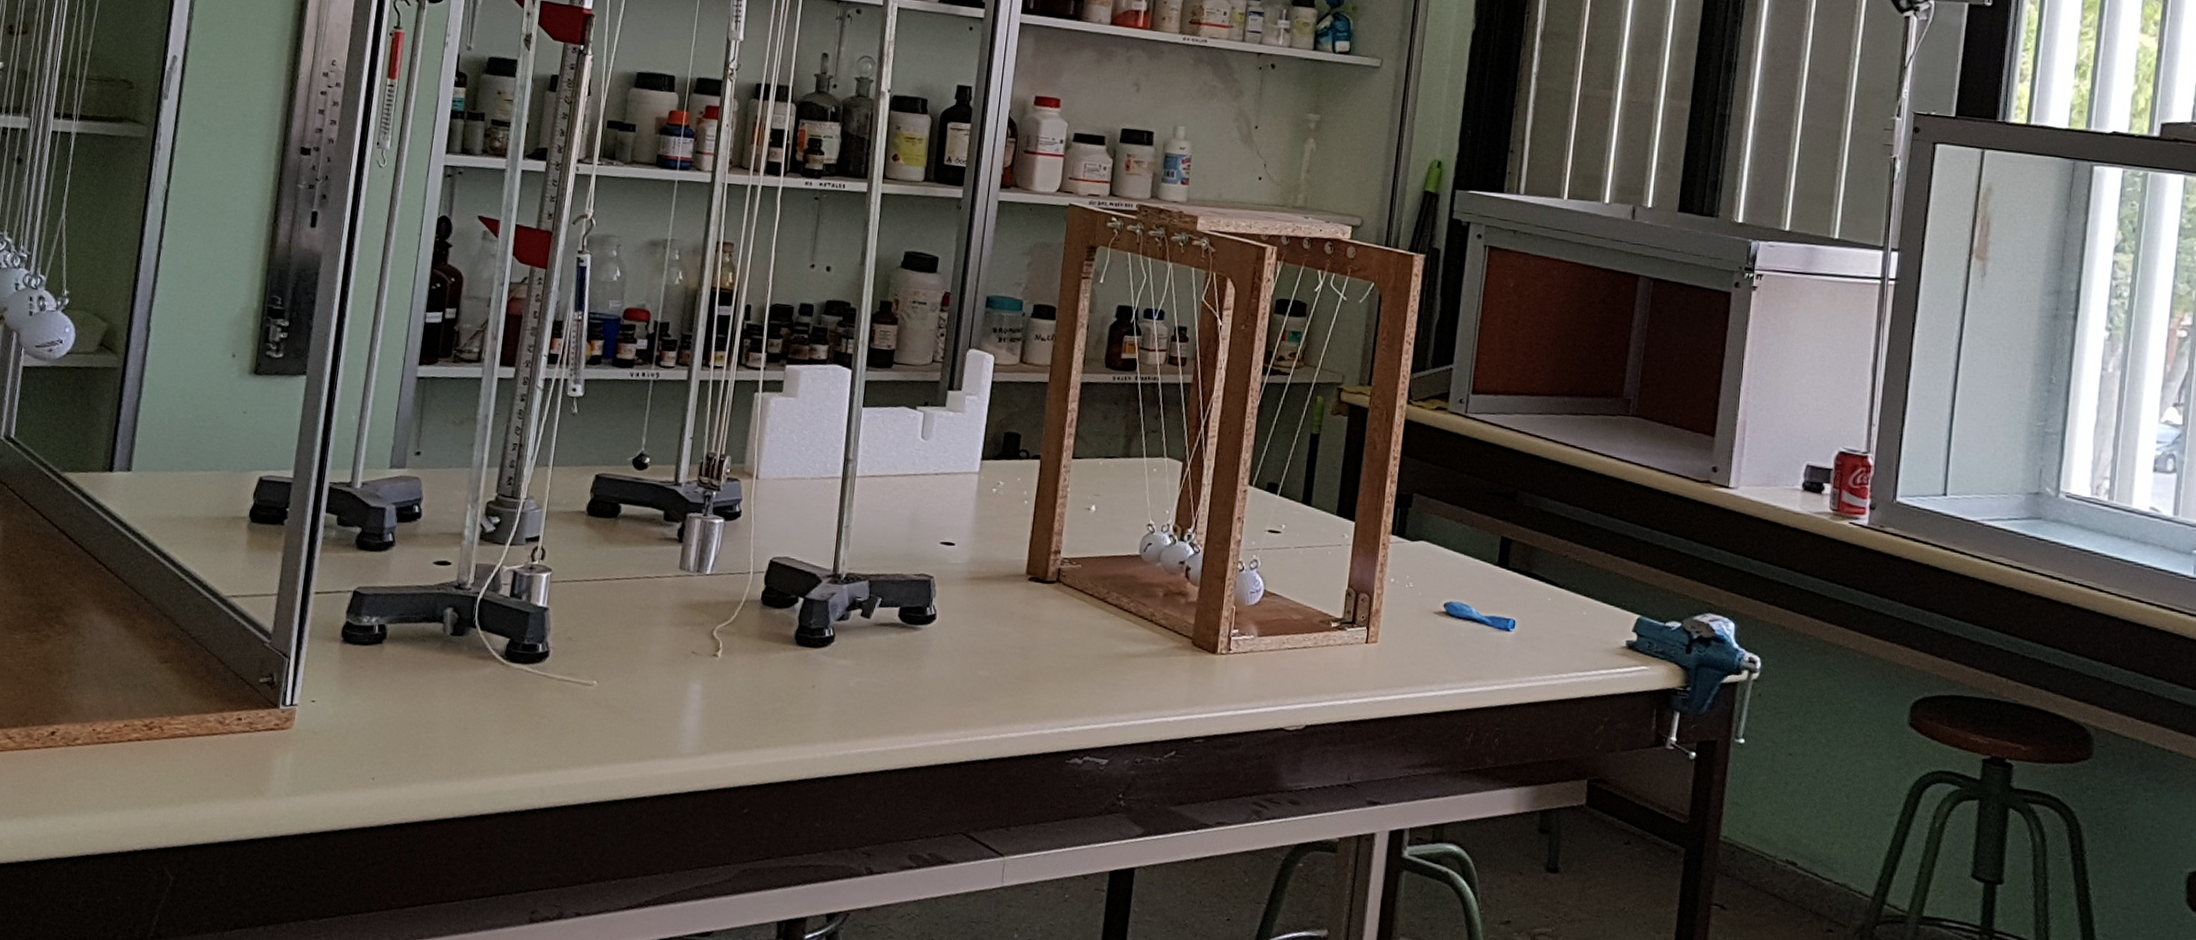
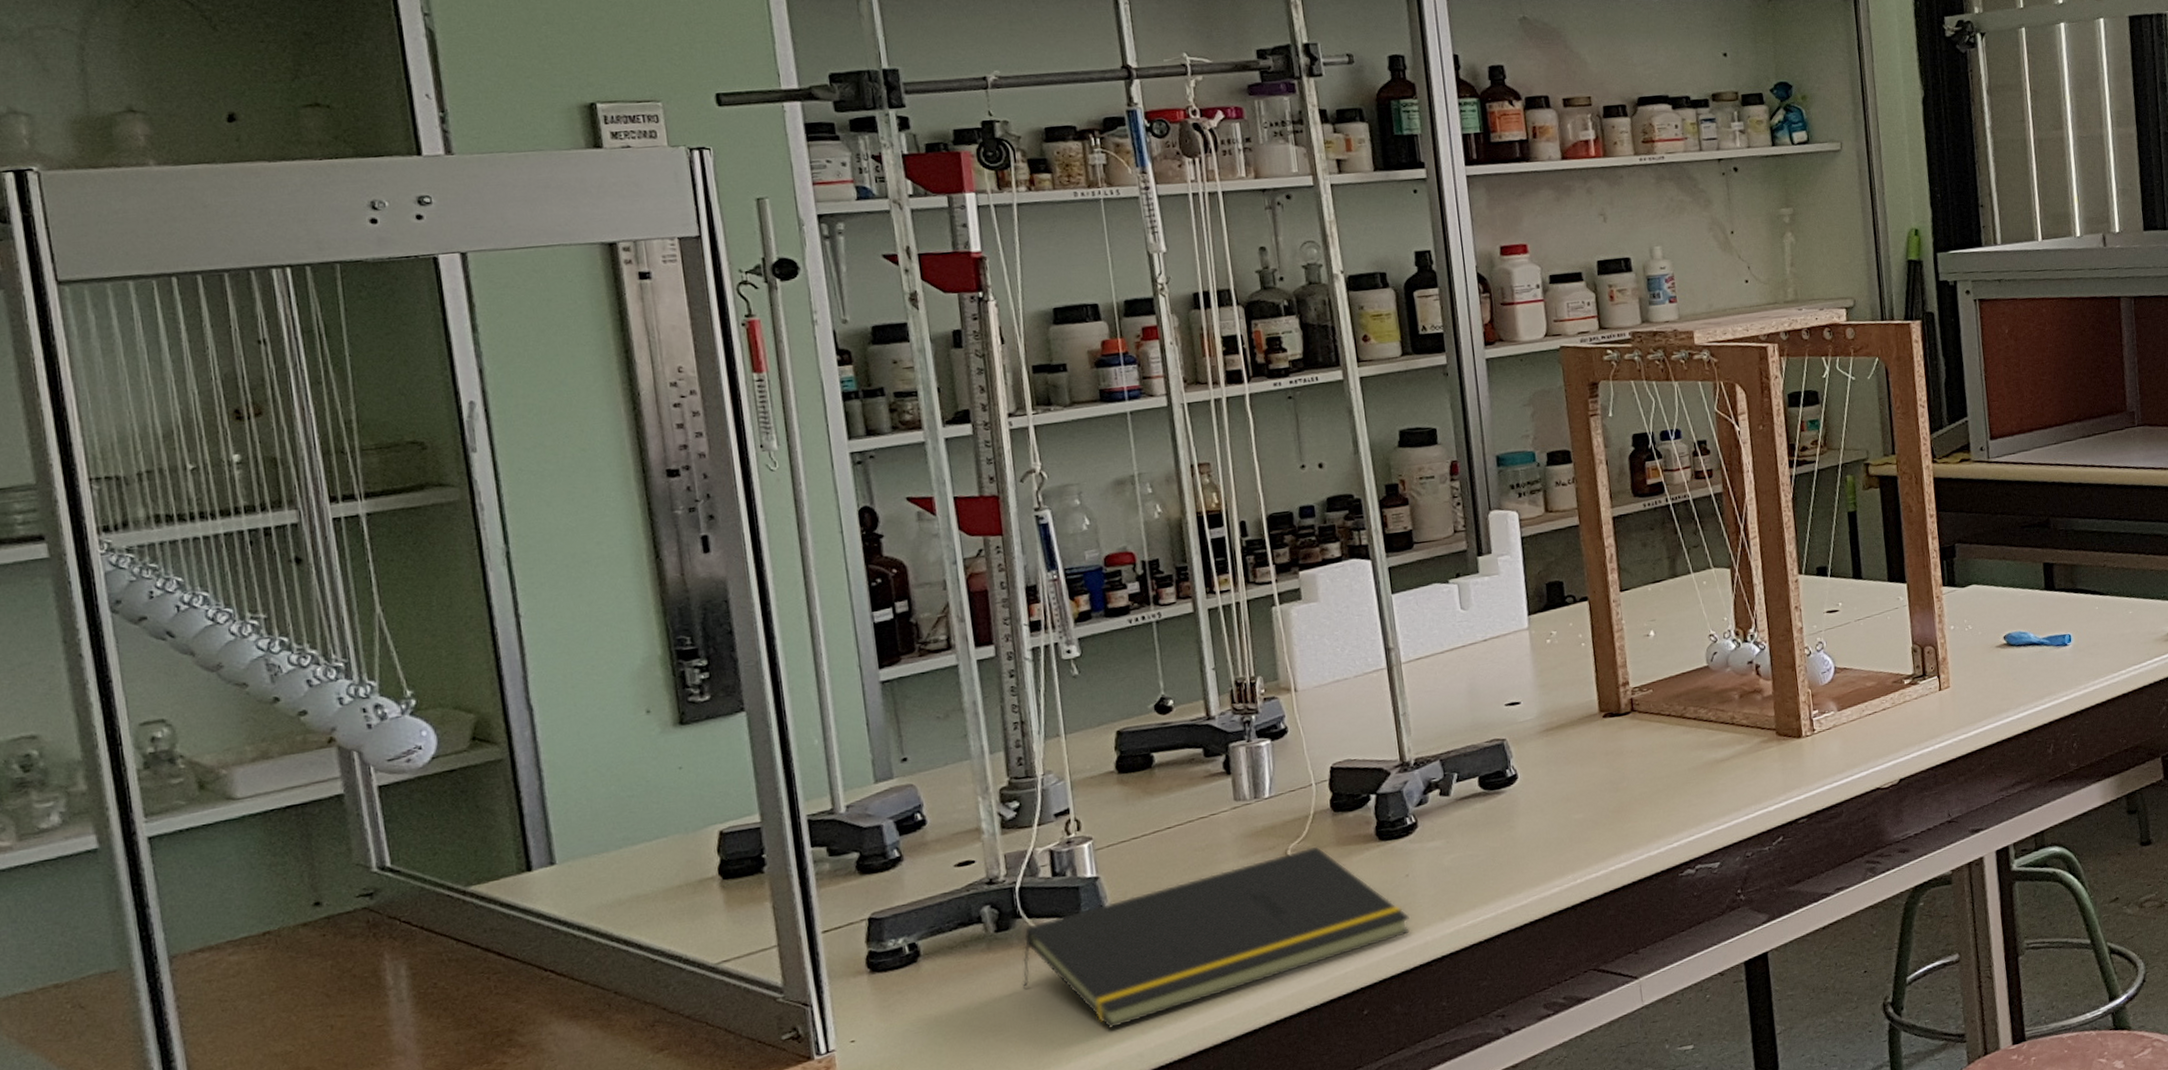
notepad: none [460,633,806,758] -> present [1021,846,1411,1029]

